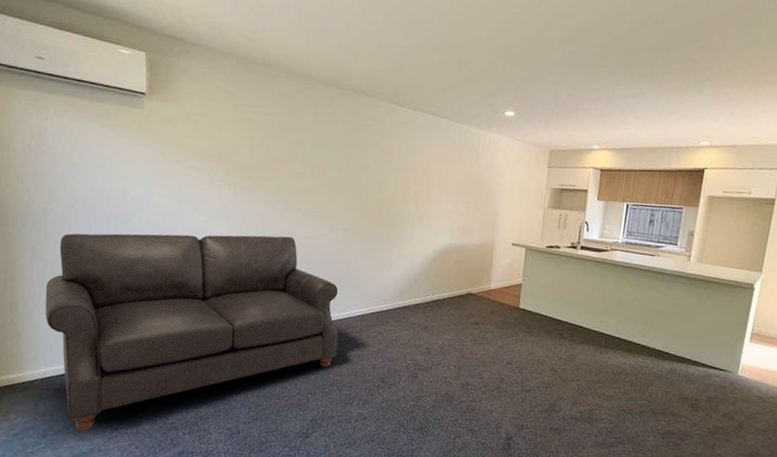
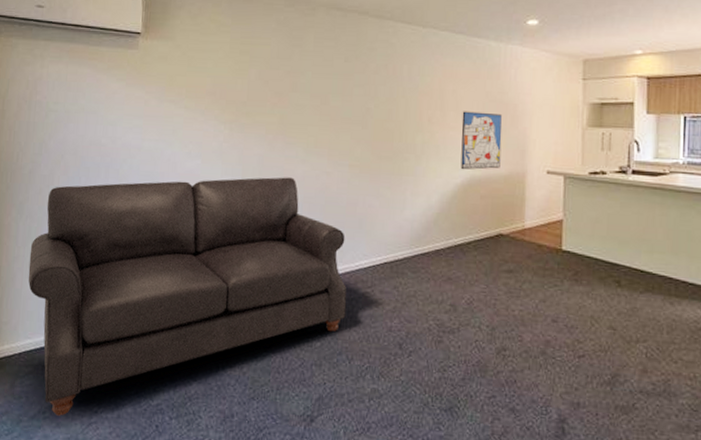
wall art: none [440,188,478,239] -> present [460,111,502,170]

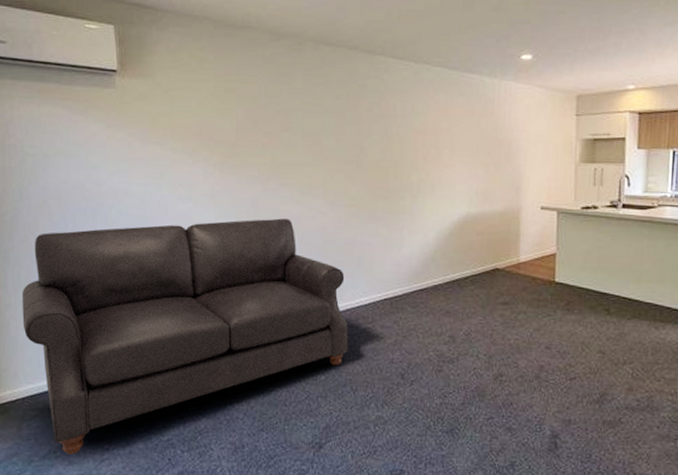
wall art: present [460,111,502,170] -> none [456,149,497,208]

